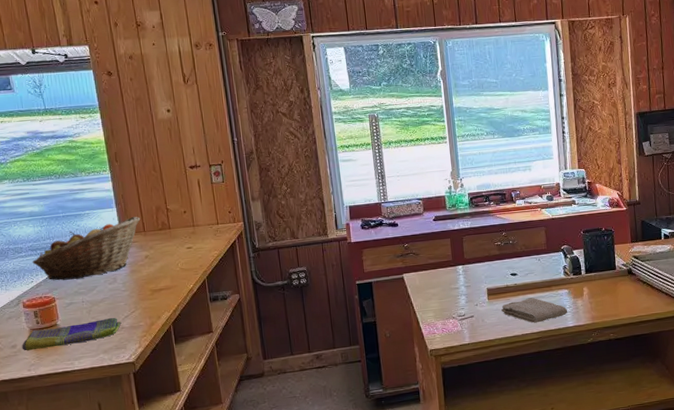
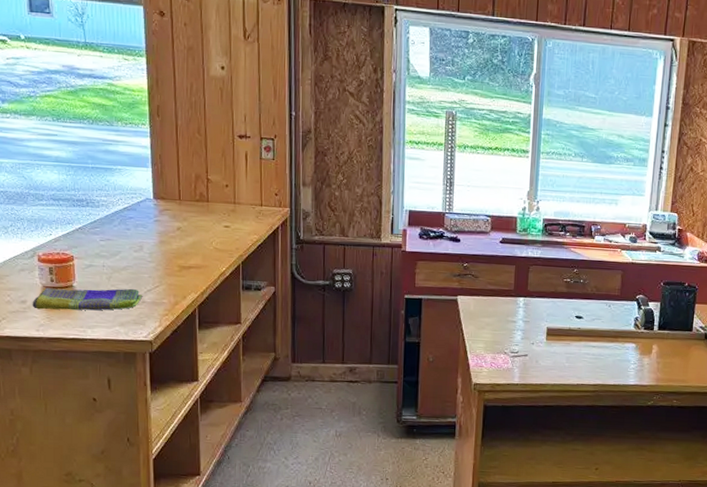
fruit basket: present [32,216,141,281] -> none [53,180,177,241]
washcloth: present [501,297,568,323] -> none [559,345,632,375]

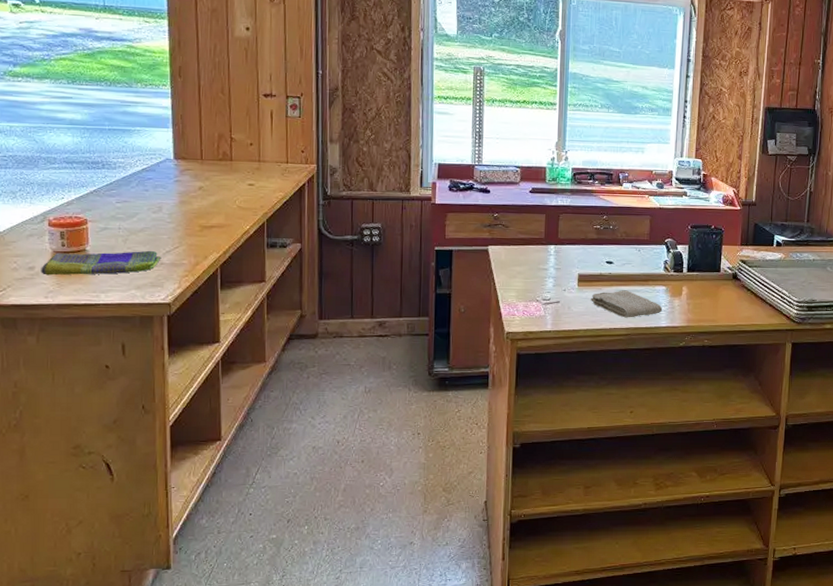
washcloth: none [559,345,632,375] -> present [591,290,663,318]

